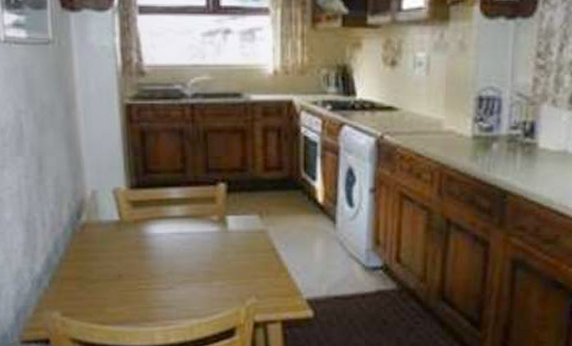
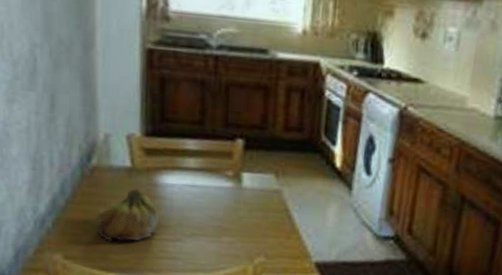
fruit: none [90,241,150,295] -> present [97,188,159,241]

